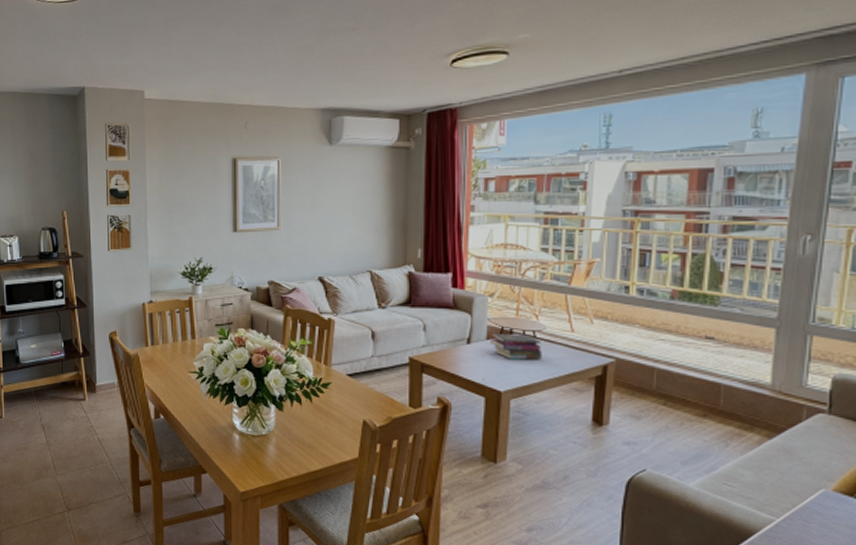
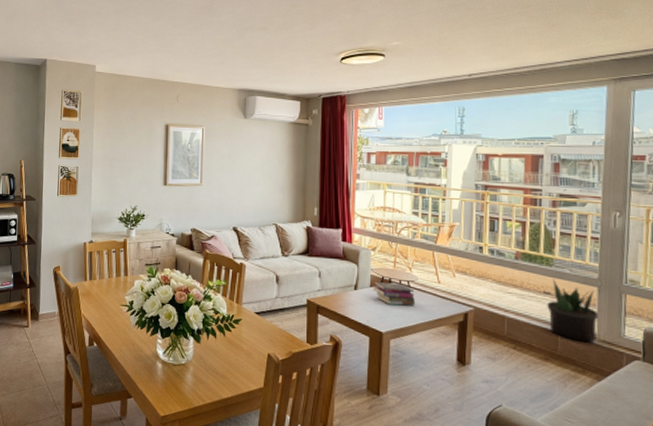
planter: none [709,321,774,394] -> present [547,279,598,342]

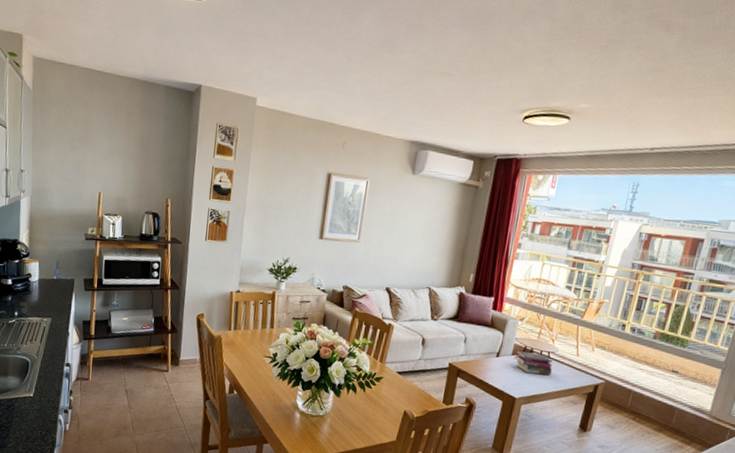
planter: present [547,279,598,342] -> none [669,359,718,418]

